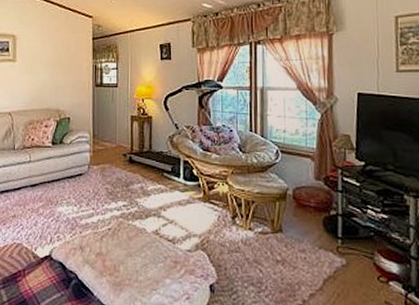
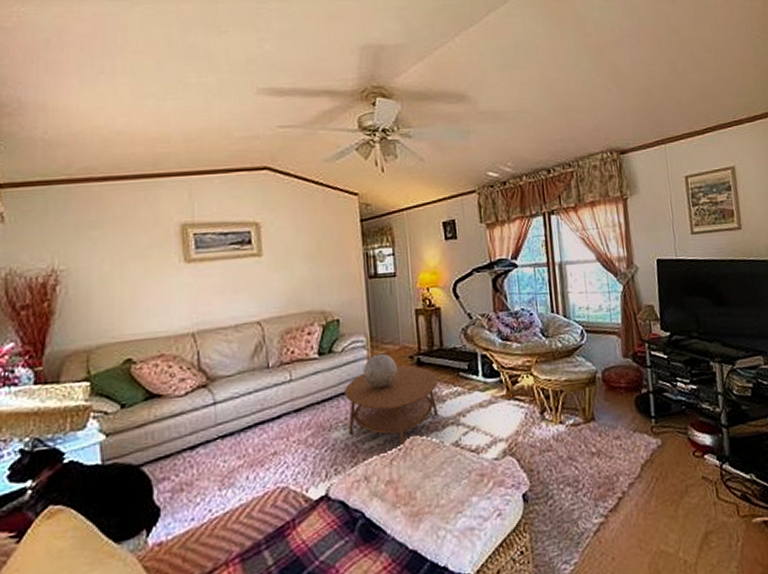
coffee table: none [69,161,145,228] -> present [343,365,439,448]
decorative sphere: none [85,149,113,178] -> present [363,353,397,389]

